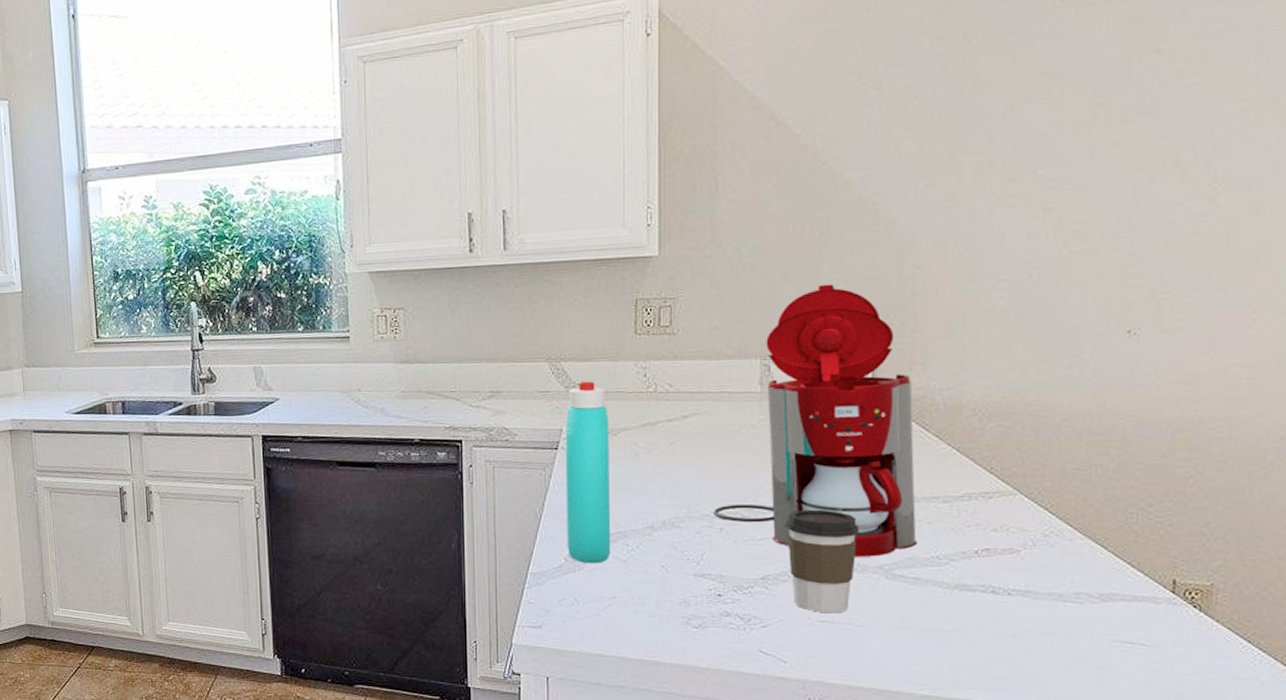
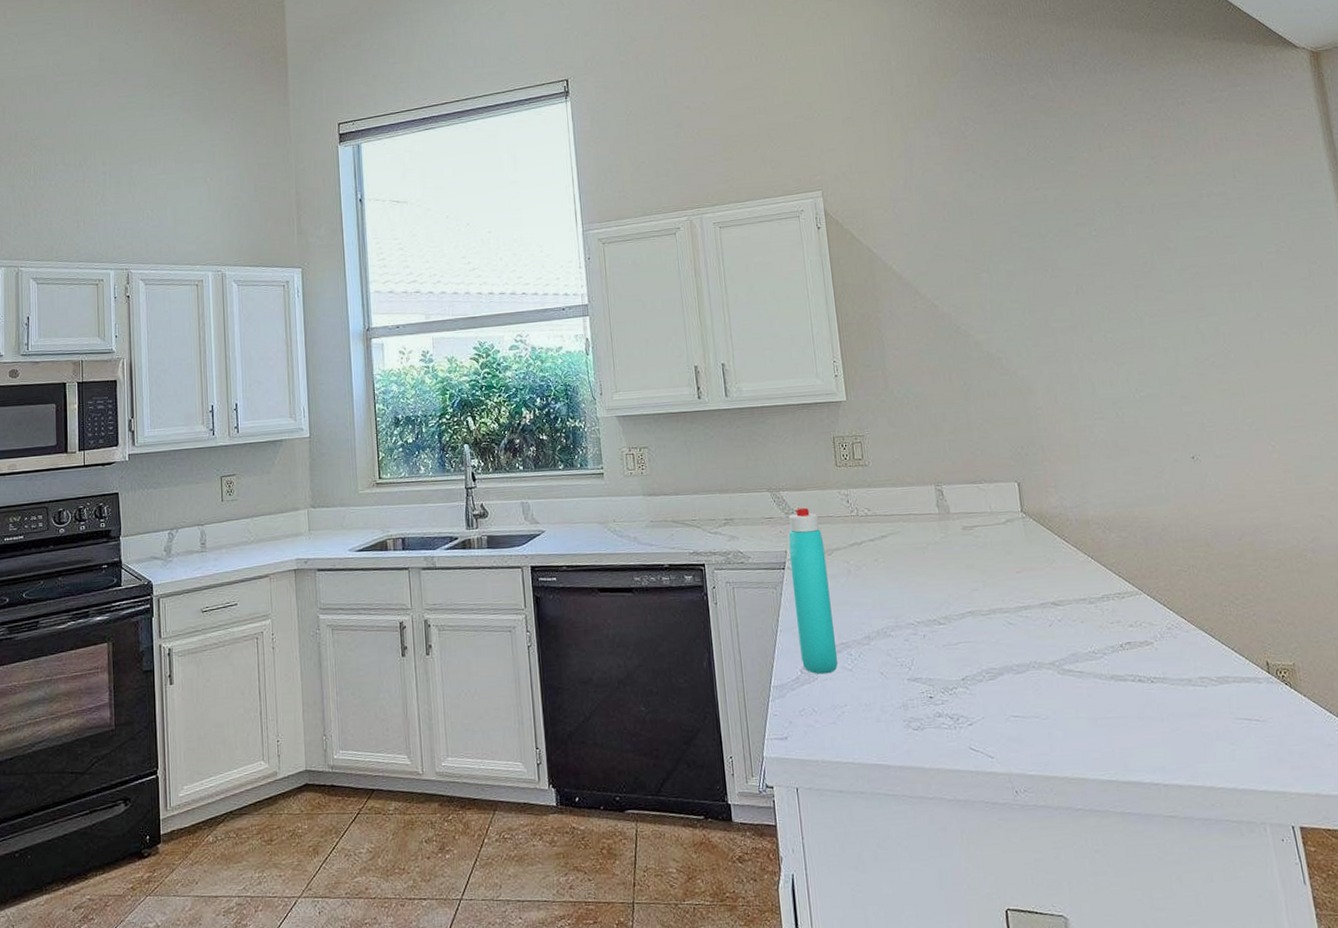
coffee maker: present [714,284,918,557] -> none [916,422,1077,656]
coffee cup: present [786,509,860,613] -> none [974,614,1034,709]

